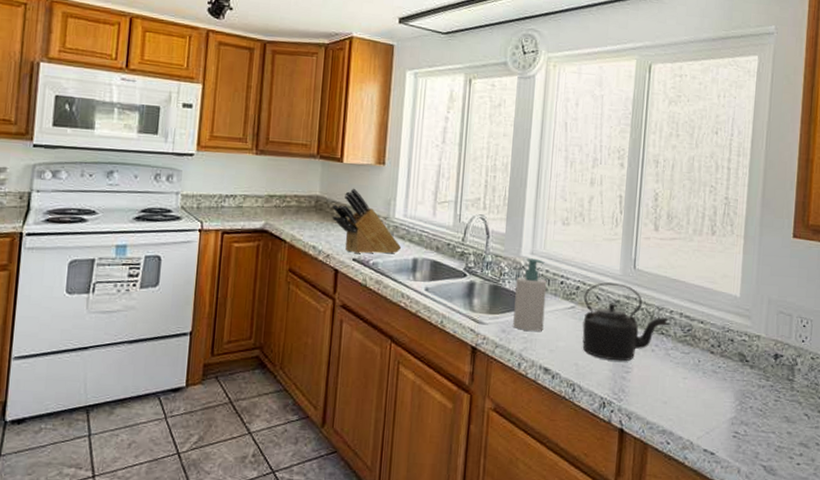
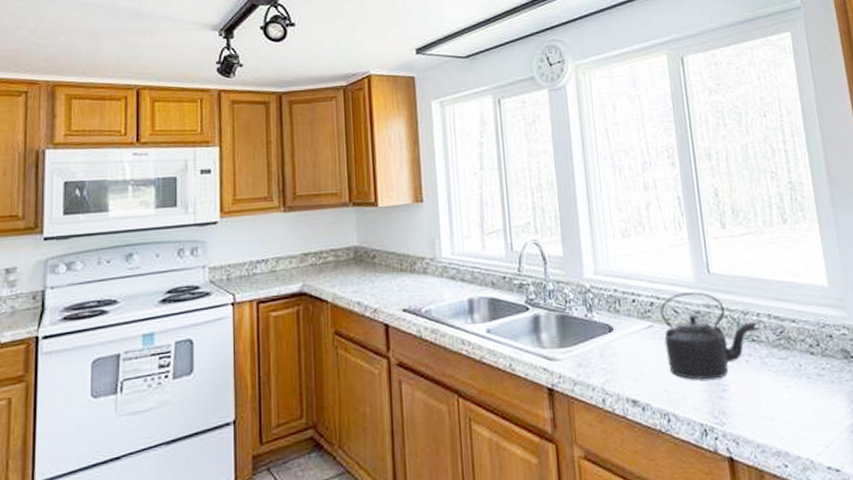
knife block: present [332,188,402,254] -> none [373,232,454,304]
soap bottle: present [513,258,547,332] -> none [584,278,623,362]

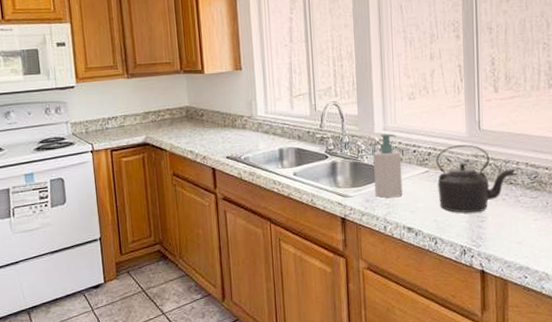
soap bottle: none [584,278,623,362] -> present [373,133,403,198]

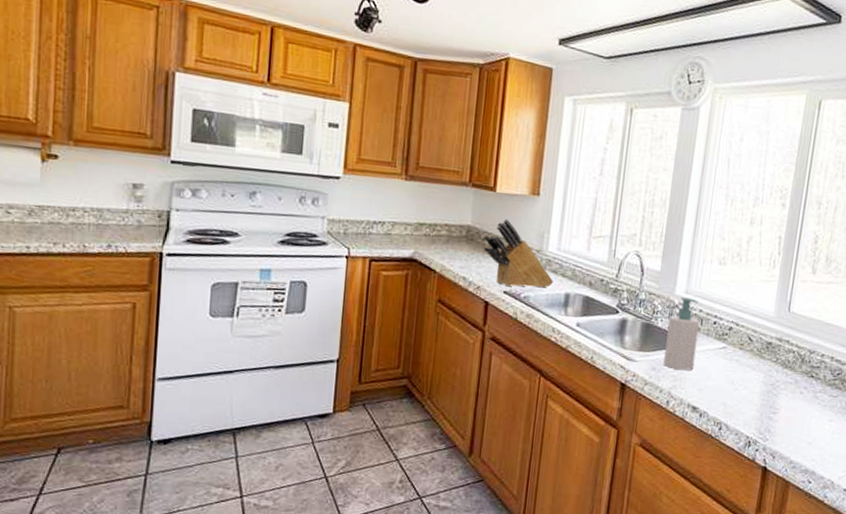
knife block: none [201,95,268,152] -> present [484,219,554,288]
kettle: present [435,144,515,213] -> none [731,324,819,403]

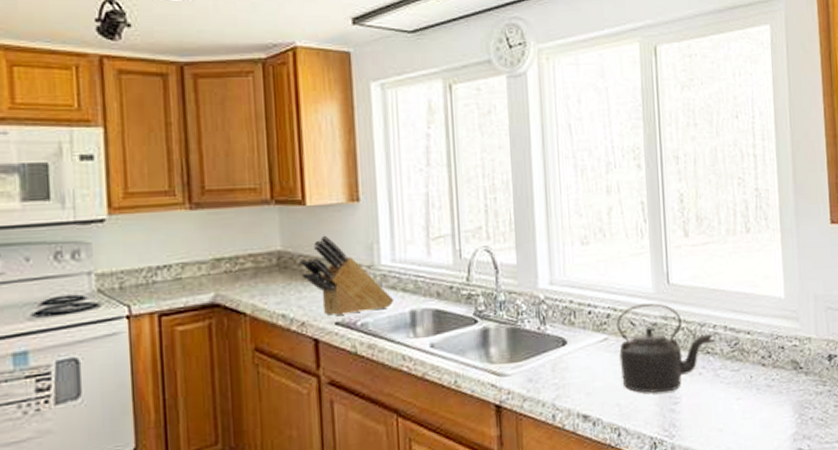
soap bottle: present [663,297,700,370] -> none [537,289,576,376]
kettle: none [731,324,819,403] -> present [616,303,713,393]

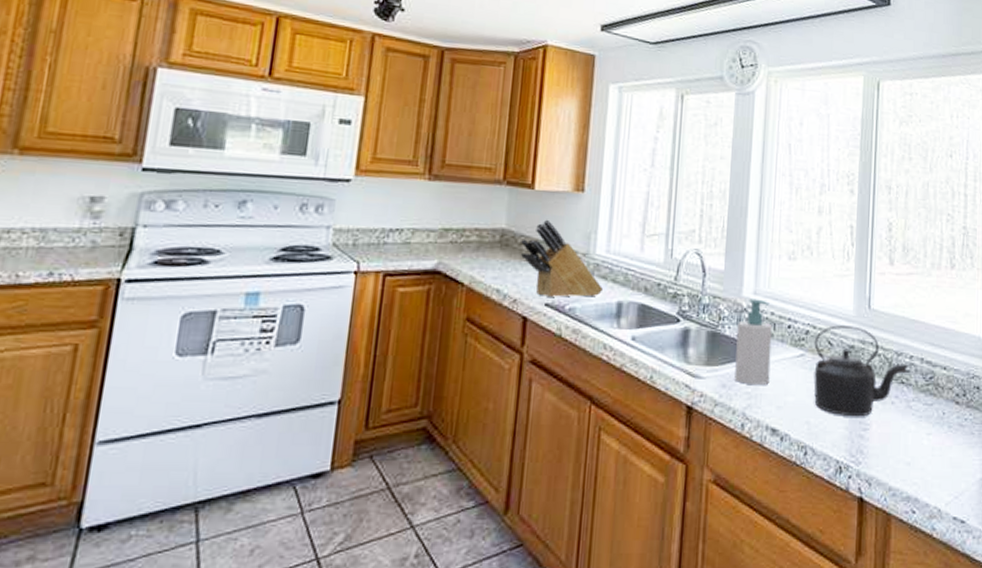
soap bottle: none [537,289,576,376] -> present [734,299,773,386]

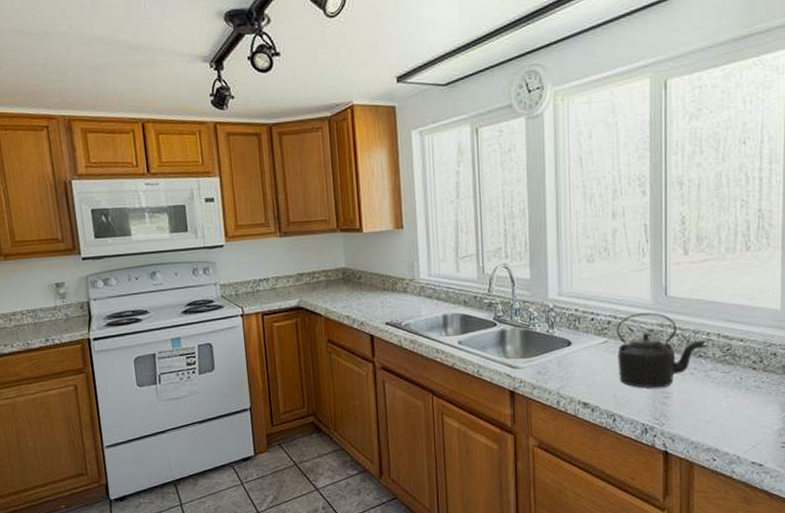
knife block: present [521,219,604,298] -> none [359,255,431,318]
soap bottle: present [734,299,773,386] -> none [546,299,578,371]

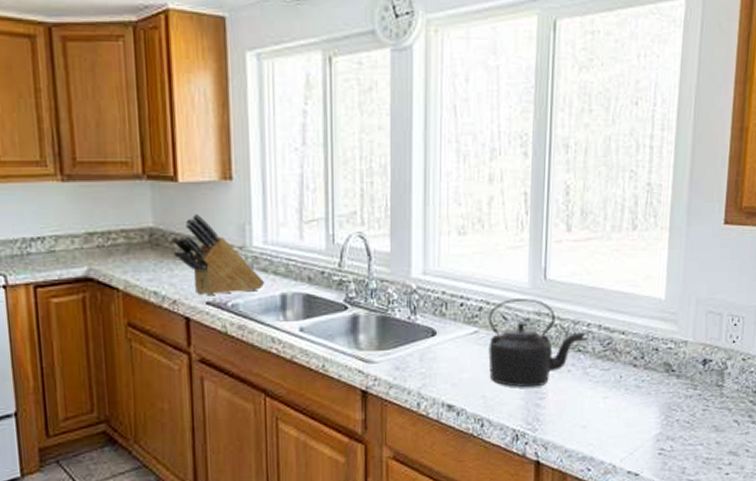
knife block: none [359,255,431,318] -> present [172,213,265,296]

